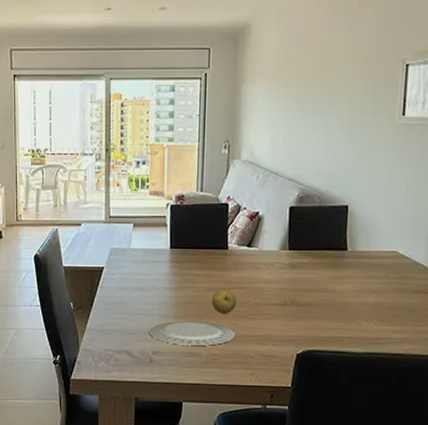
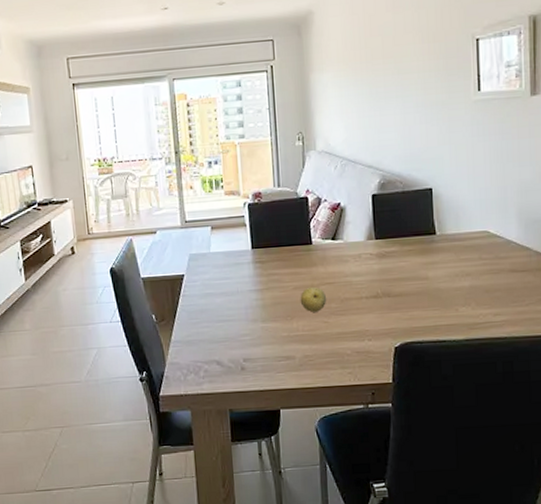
plate: present [149,321,236,346] -> none [238,322,329,349]

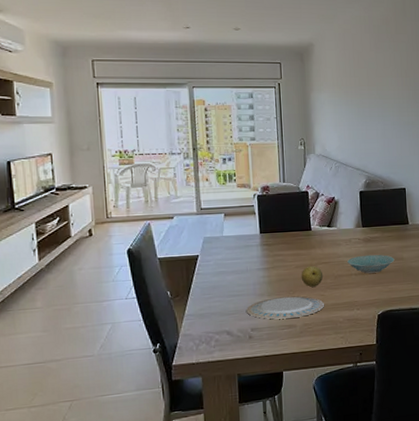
plate: none [238,322,329,349] -> present [247,296,325,320]
bowl: none [356,273,417,297] -> present [347,254,395,274]

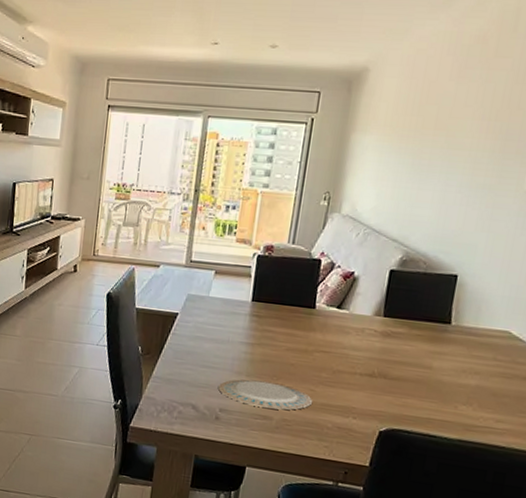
fruit: present [301,265,324,287] -> none [290,351,319,378]
bowl: present [347,254,395,274] -> none [353,352,419,379]

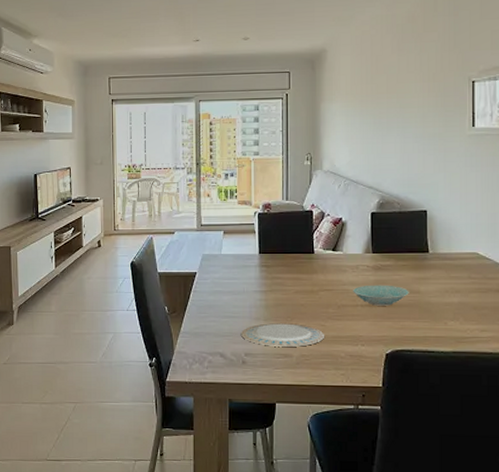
bowl: none [353,352,419,379] -> present [353,285,409,306]

